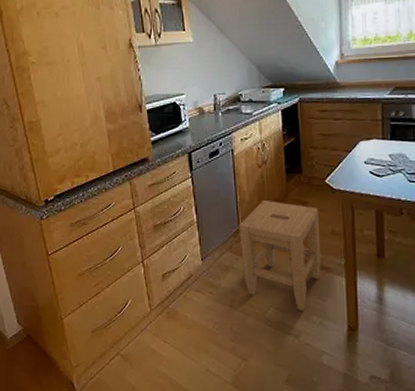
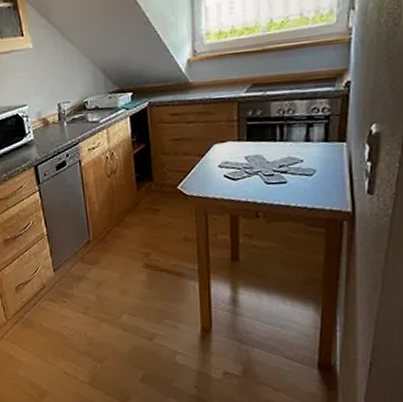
stool: present [239,199,322,311] -> none [89,209,175,316]

